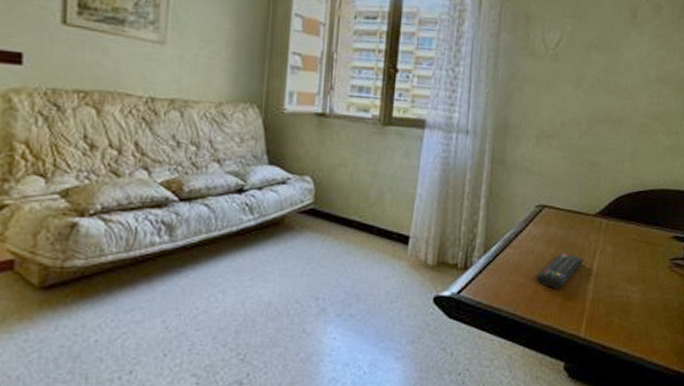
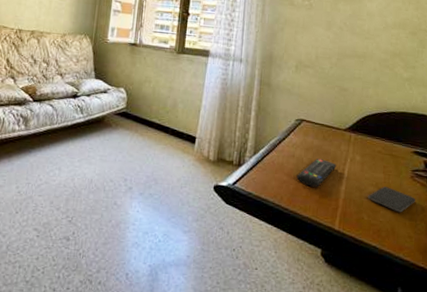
smartphone: none [618,281,673,310] -> present [367,186,415,213]

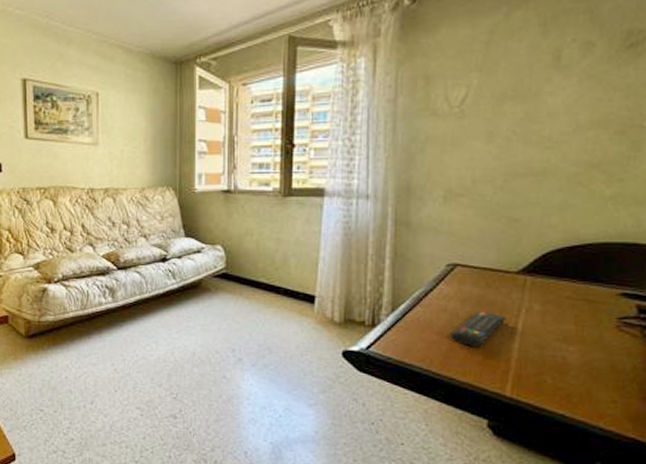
smartphone: present [367,186,415,213] -> none [551,341,623,372]

